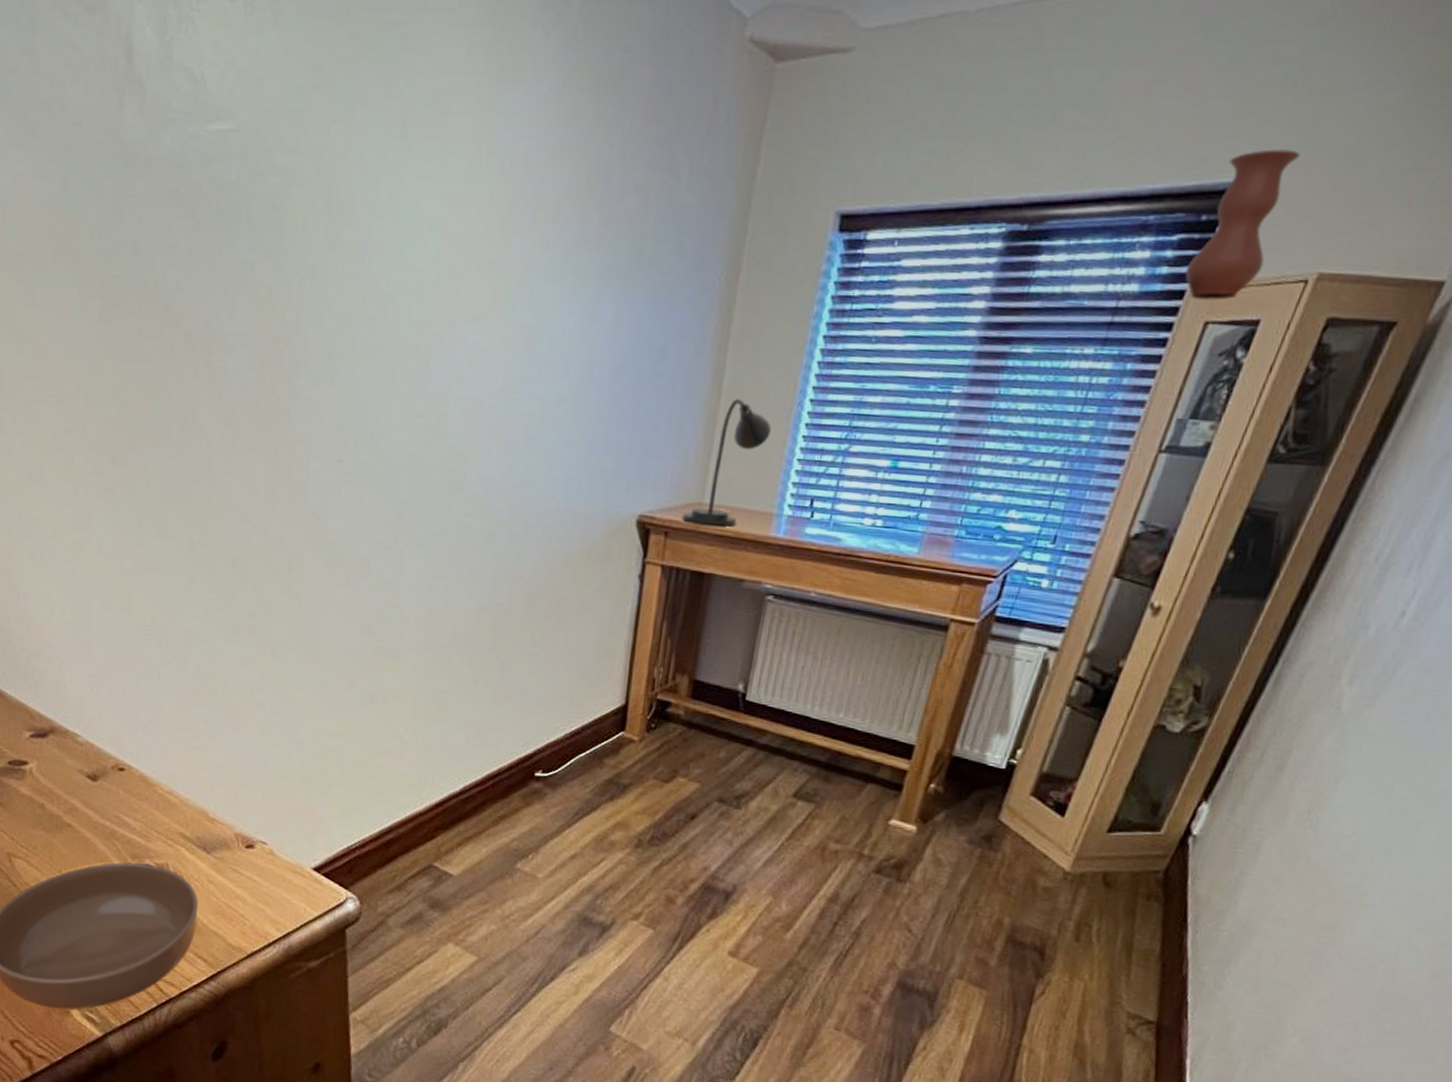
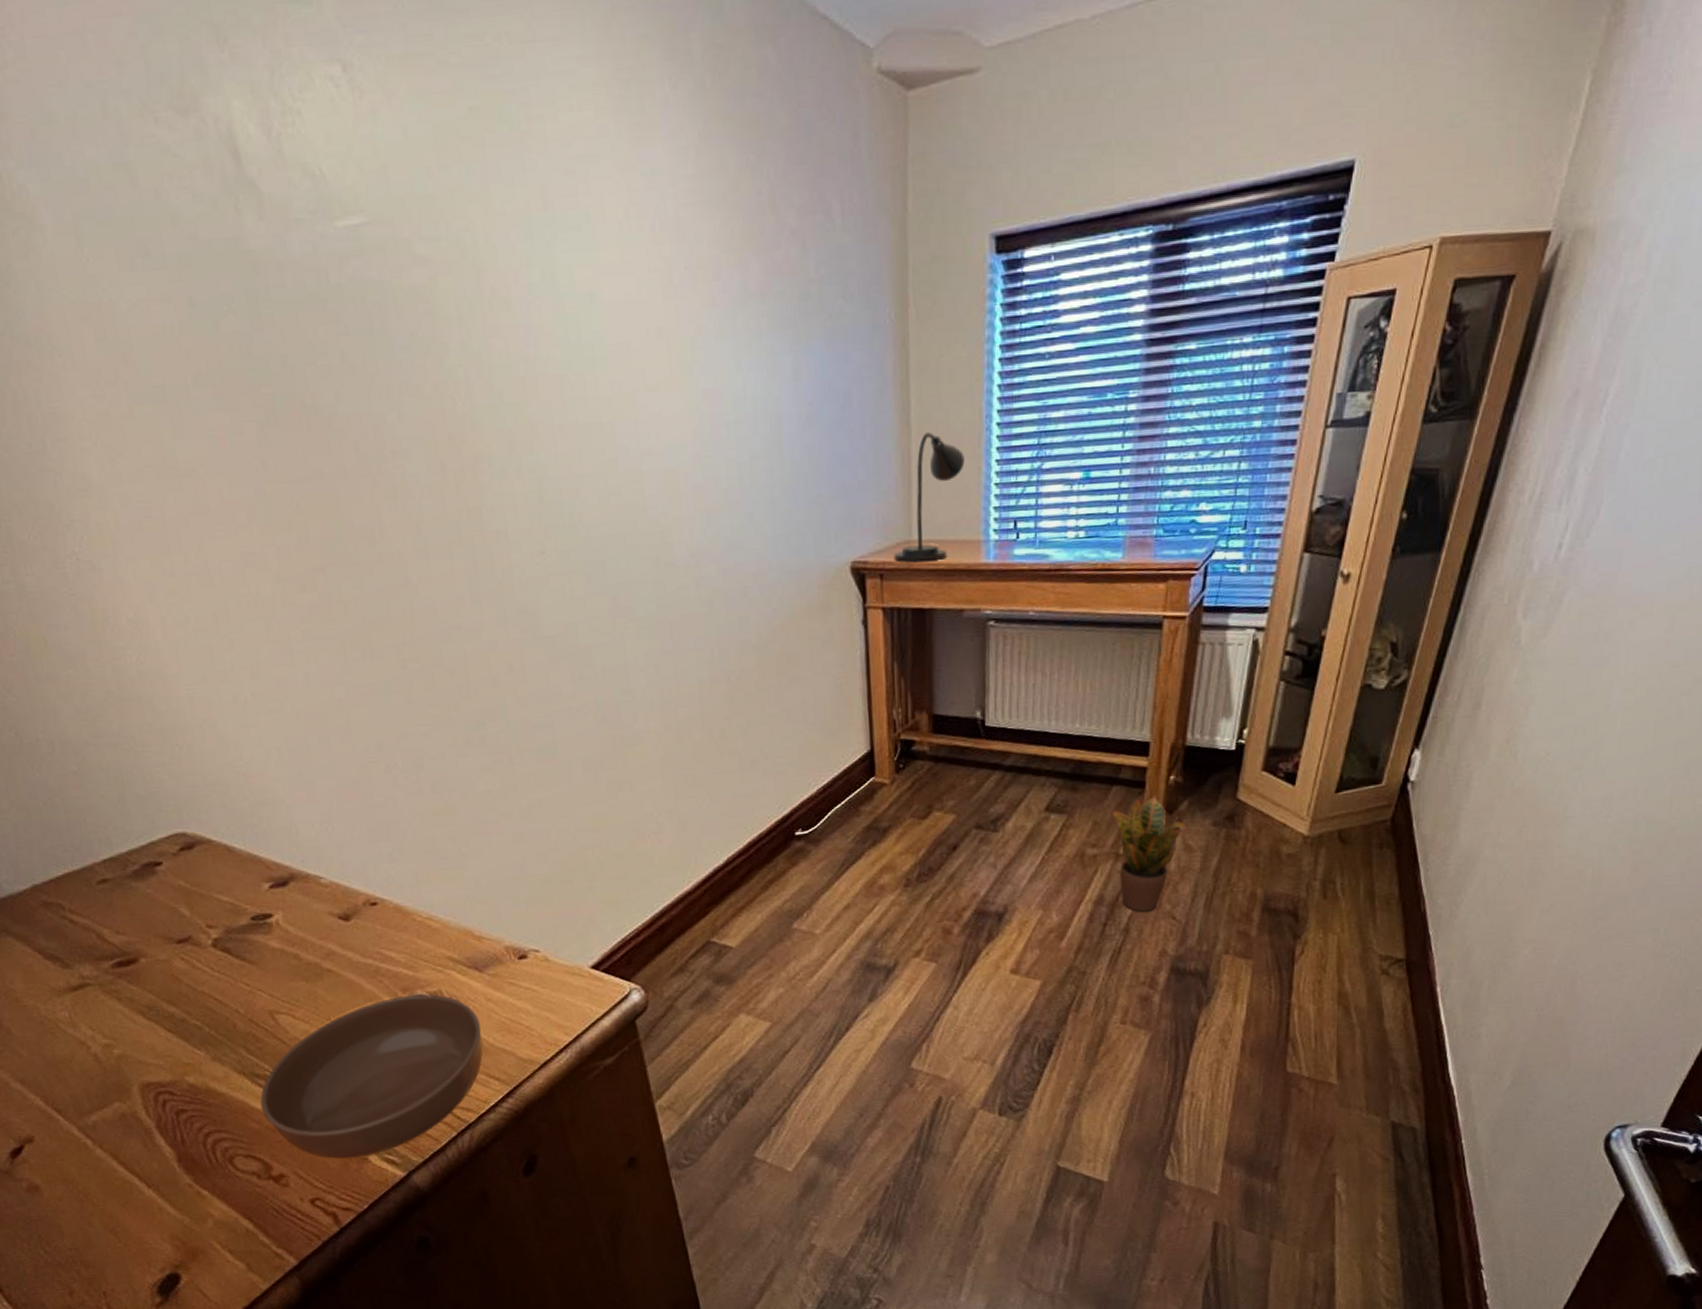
potted plant: none [858,801,940,921] -> present [1111,796,1188,913]
vase: present [1185,149,1300,300] -> none [1322,122,1408,277]

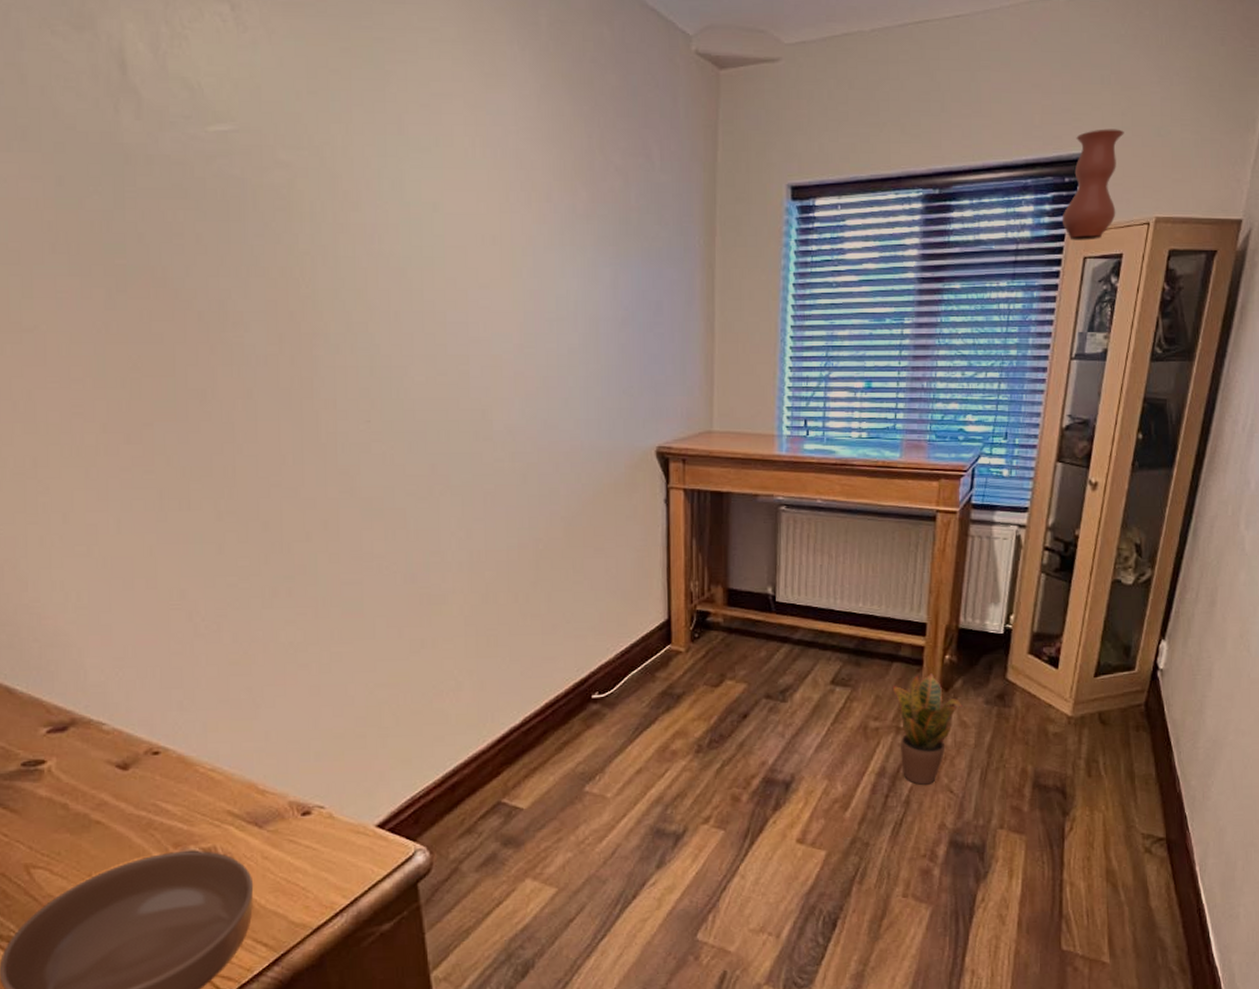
desk lamp: present [894,431,965,563] -> none [696,339,762,451]
vase: none [1322,122,1408,277] -> present [1062,129,1124,241]

